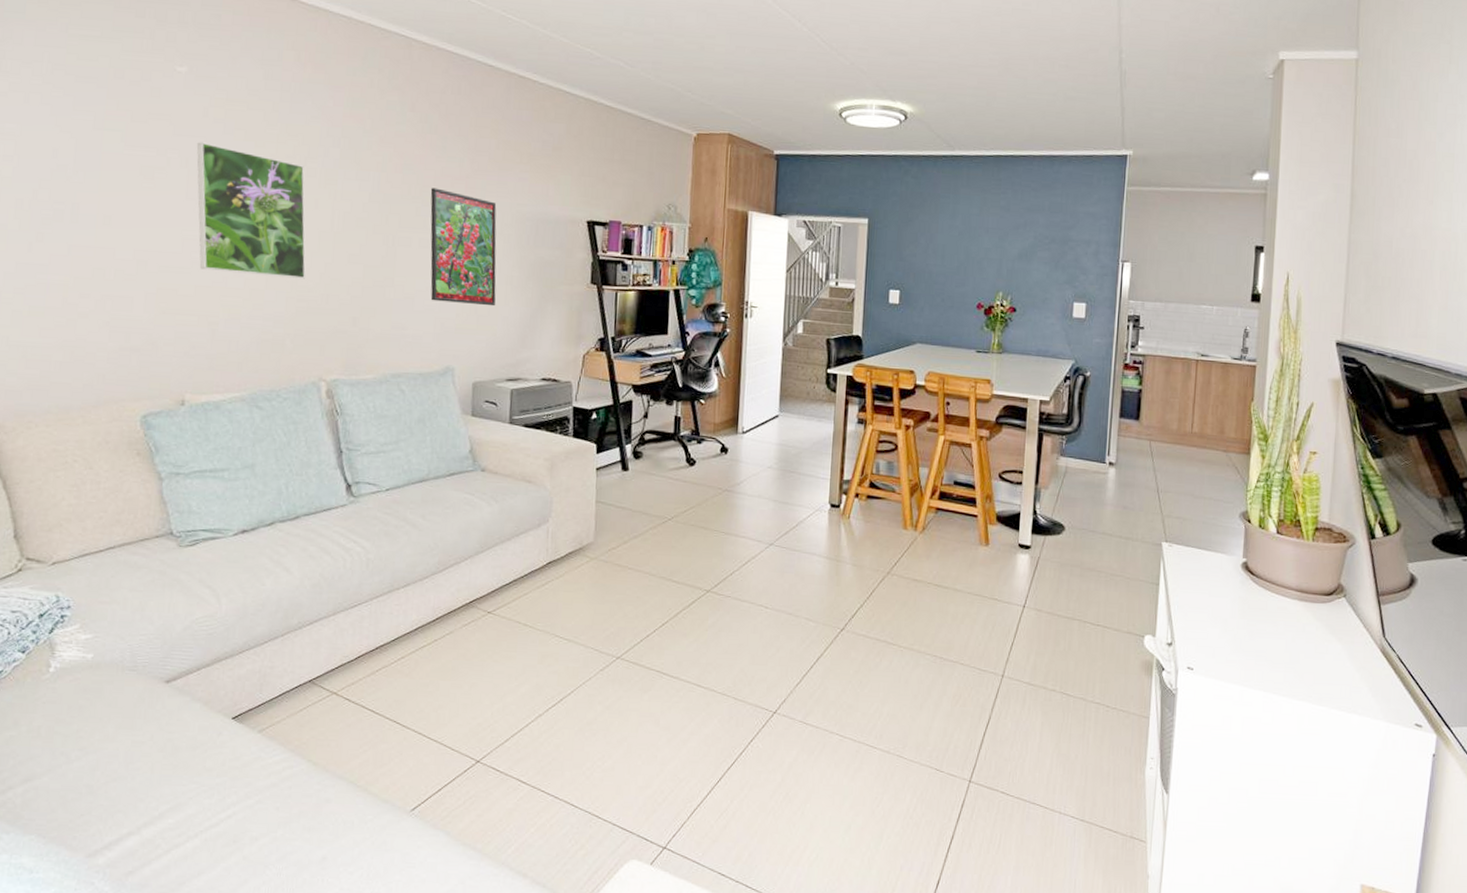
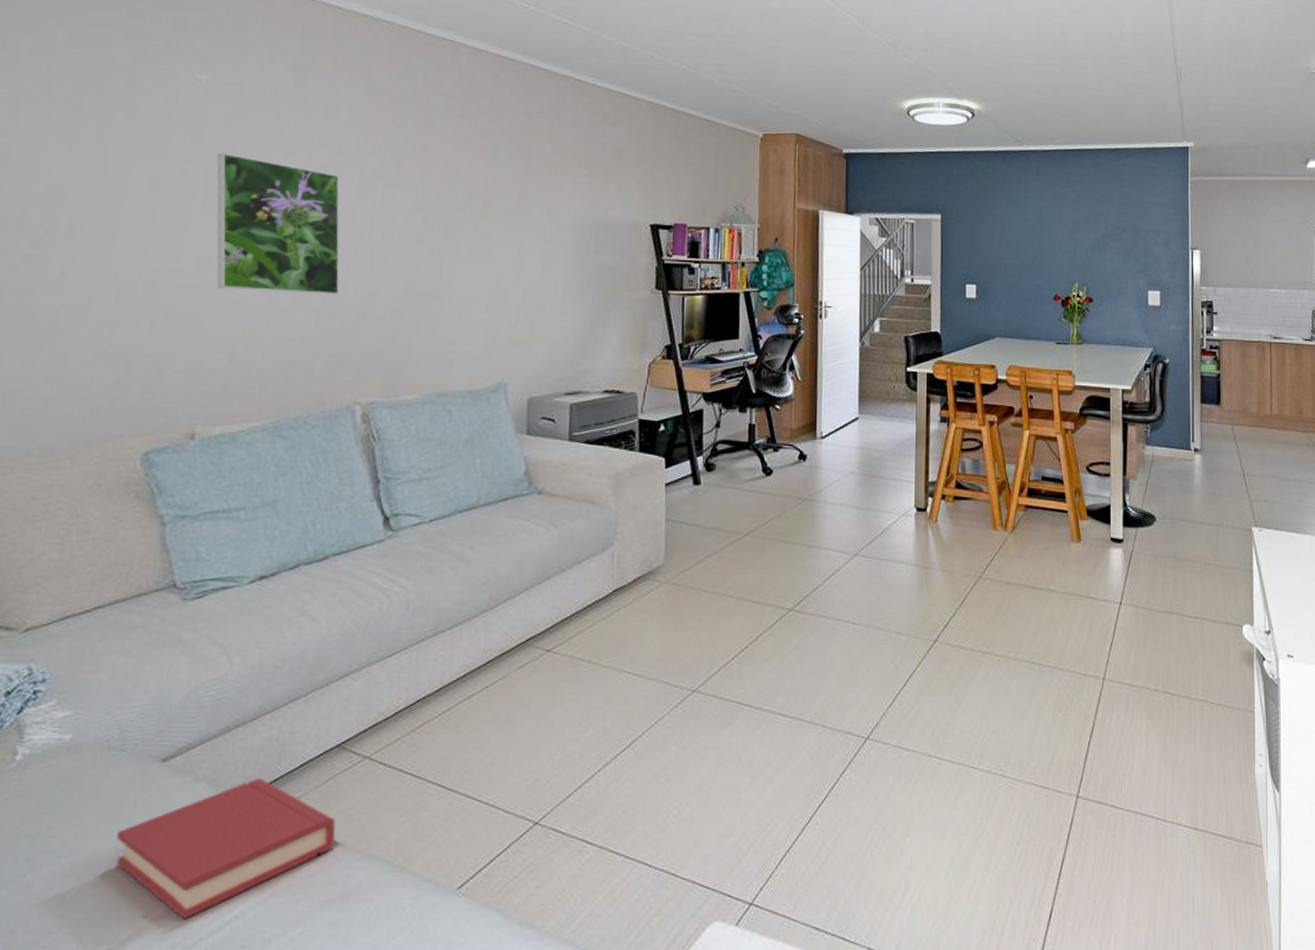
hardback book: none [131,703,309,815] -> present [116,778,336,920]
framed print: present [430,188,497,307] -> none [480,195,553,317]

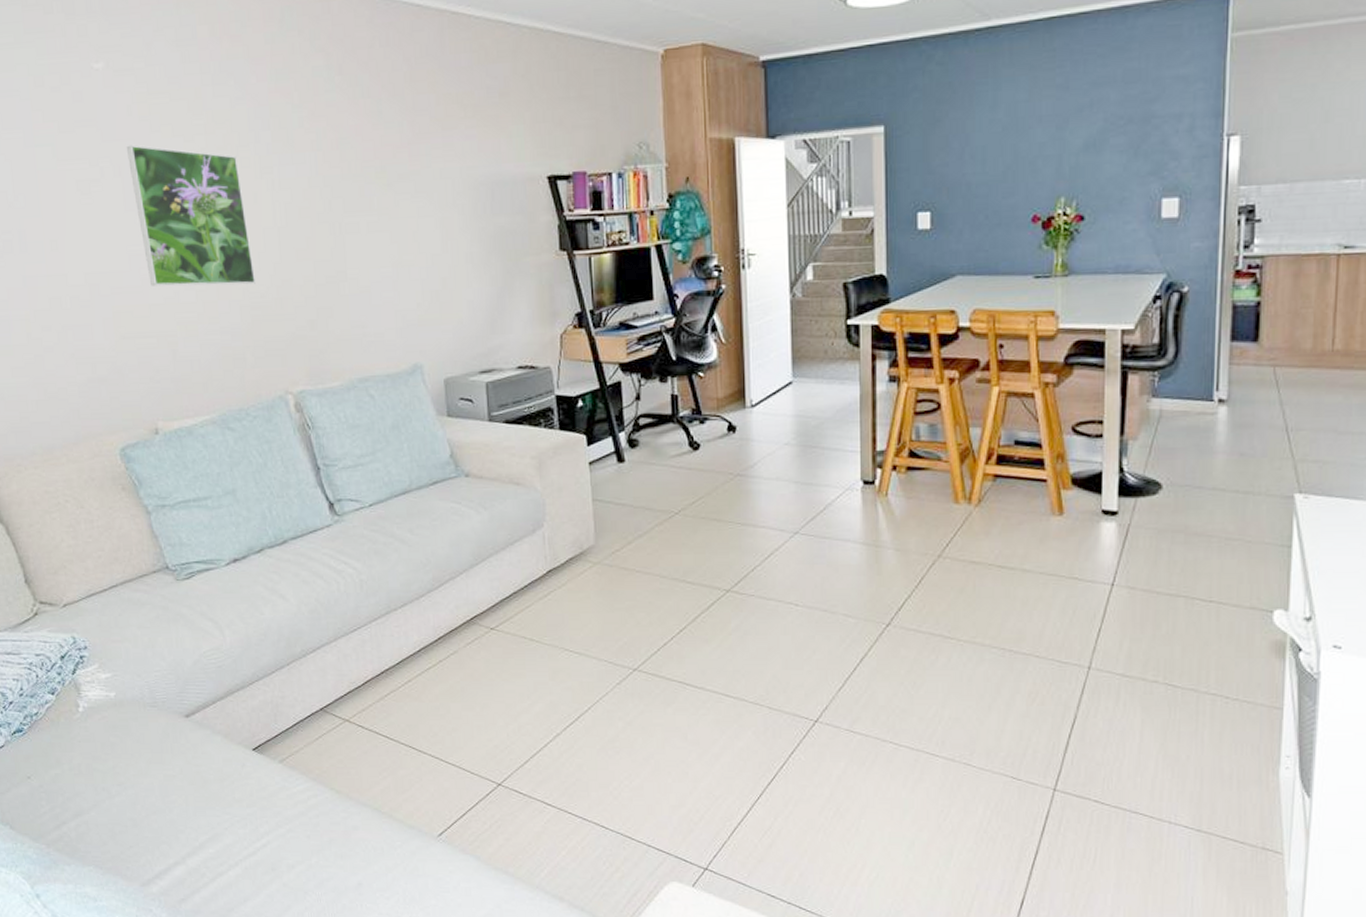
hardback book: present [116,778,336,920] -> none [163,734,332,845]

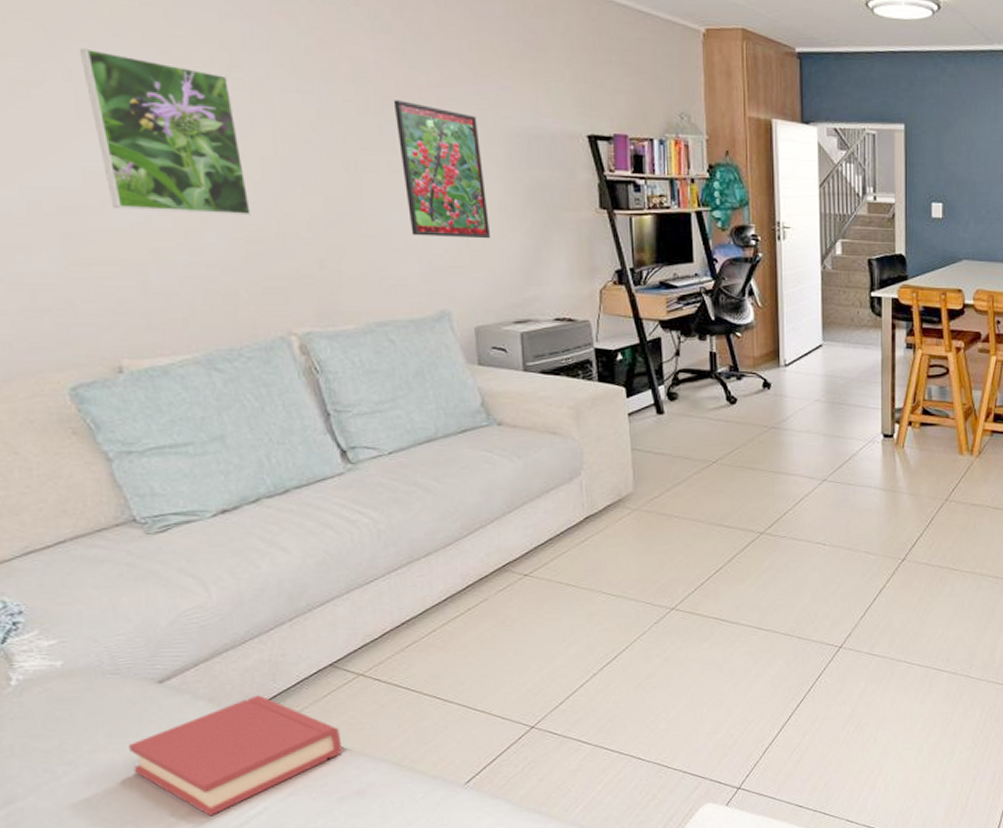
hardback book: none [163,734,332,845] -> present [127,695,343,817]
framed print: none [371,161,459,292] -> present [393,100,491,239]

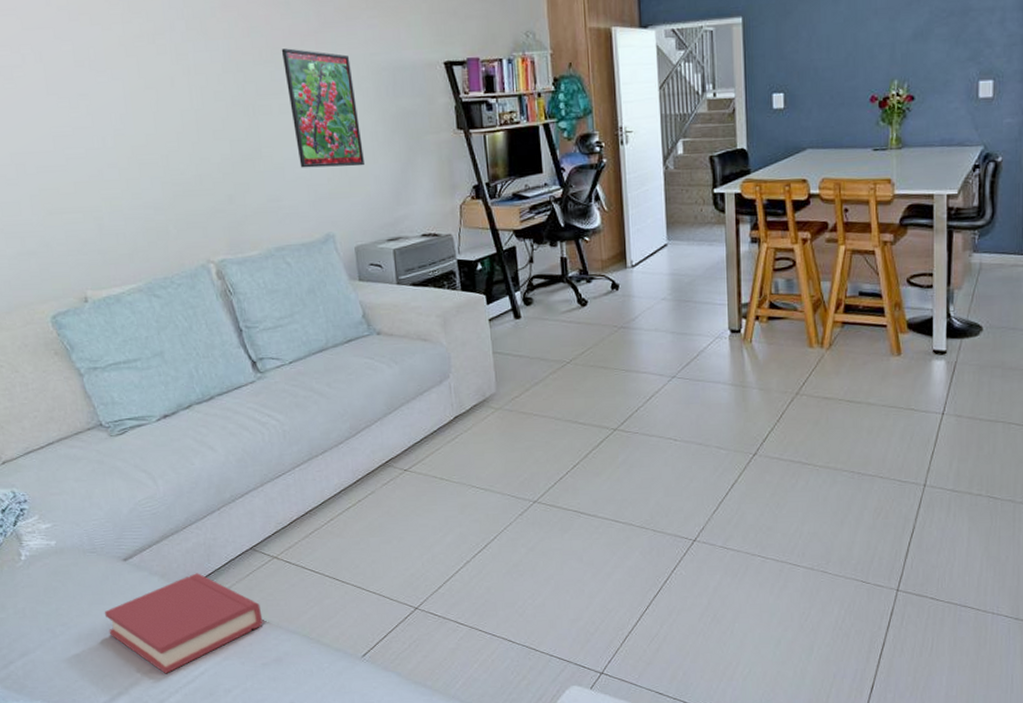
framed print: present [79,48,251,216] -> none [46,33,175,165]

